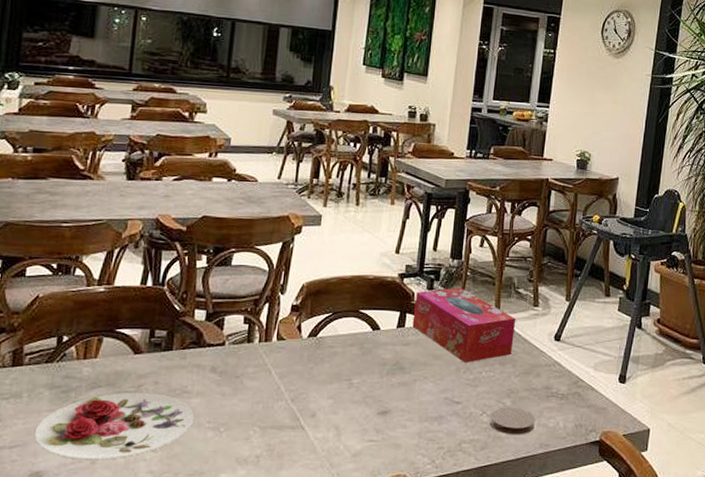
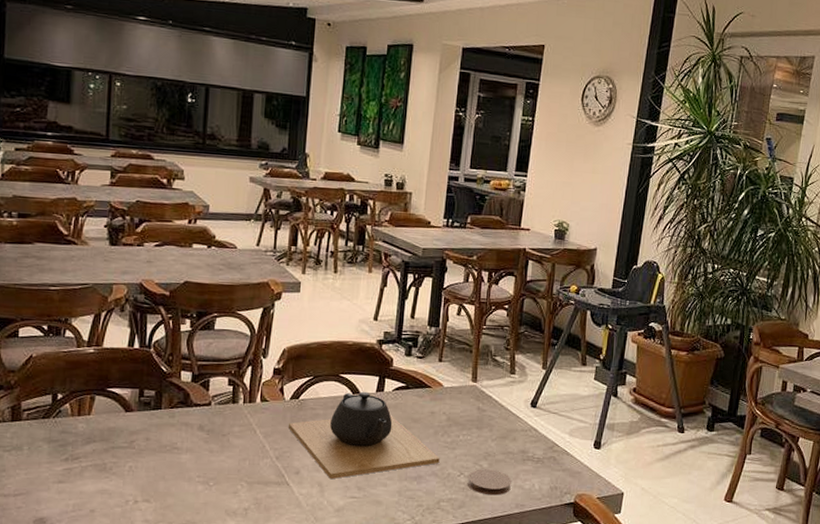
plate: present [34,392,195,460] -> none [36,447,185,509]
teapot: none [304,327,462,422] -> present [288,391,440,480]
tissue box: present [412,287,516,364] -> none [391,354,493,427]

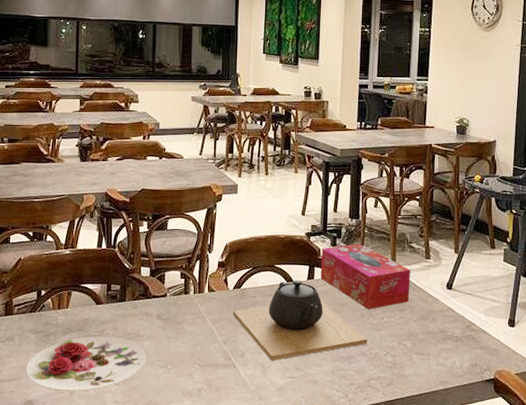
plate: none [36,447,185,509] -> present [25,336,147,391]
tissue box: none [391,354,493,427] -> present [320,243,411,310]
coaster: present [467,469,511,496] -> none [393,348,434,373]

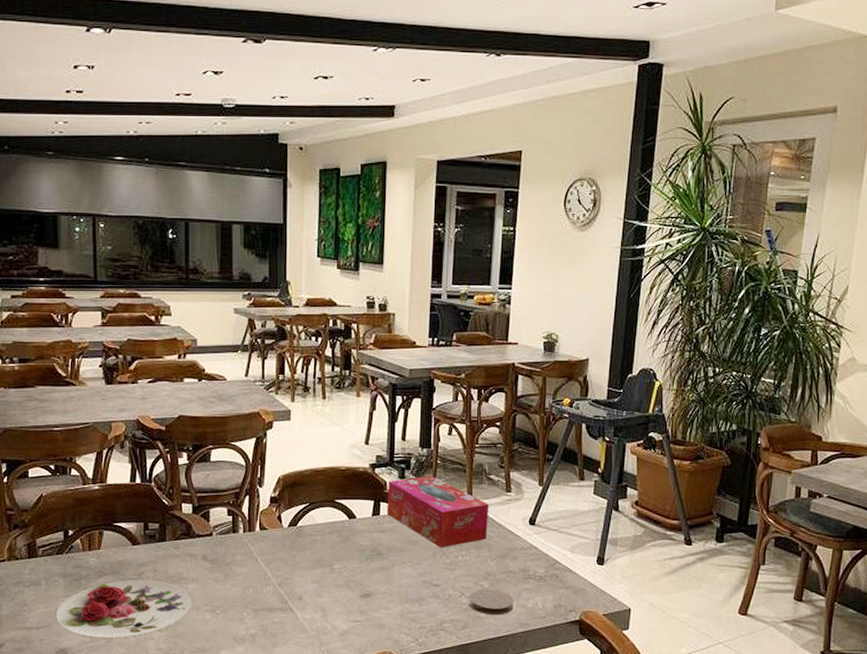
teapot: present [232,279,367,361] -> none [288,516,440,604]
coaster: none [393,348,434,373] -> present [469,589,514,615]

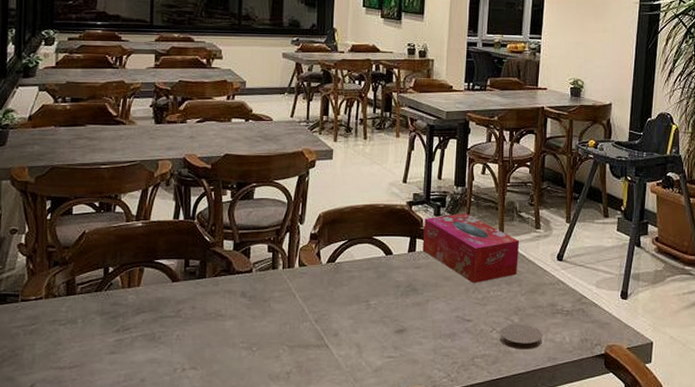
plate: present [55,579,192,638] -> none [89,316,229,378]

